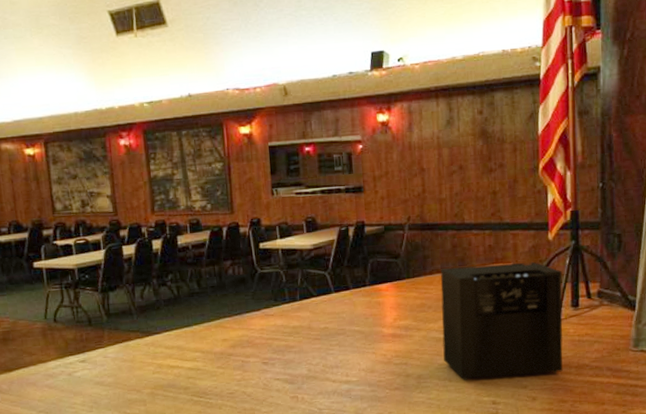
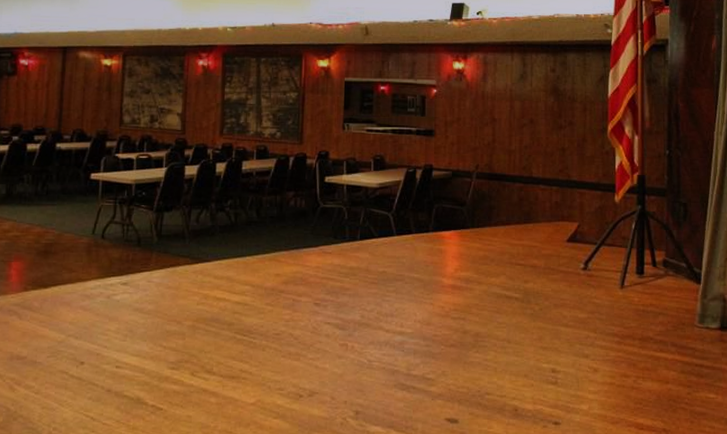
amplifier: present [440,262,563,380] -> none [504,220,629,345]

